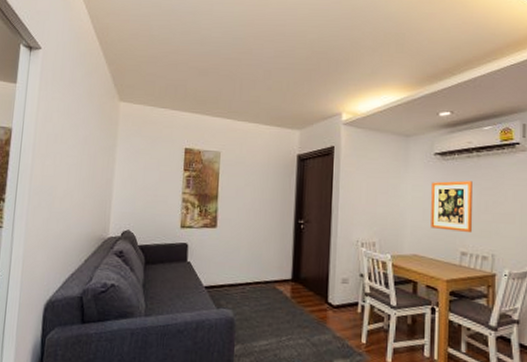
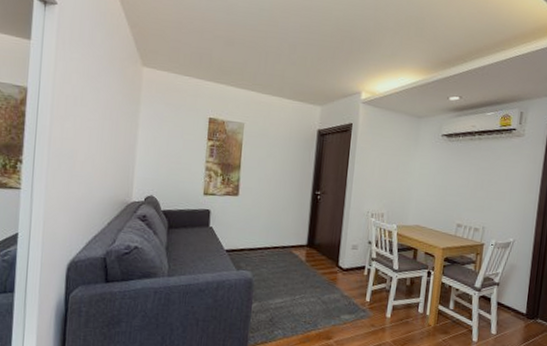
wall art: present [431,180,473,232] -> none [433,160,473,207]

